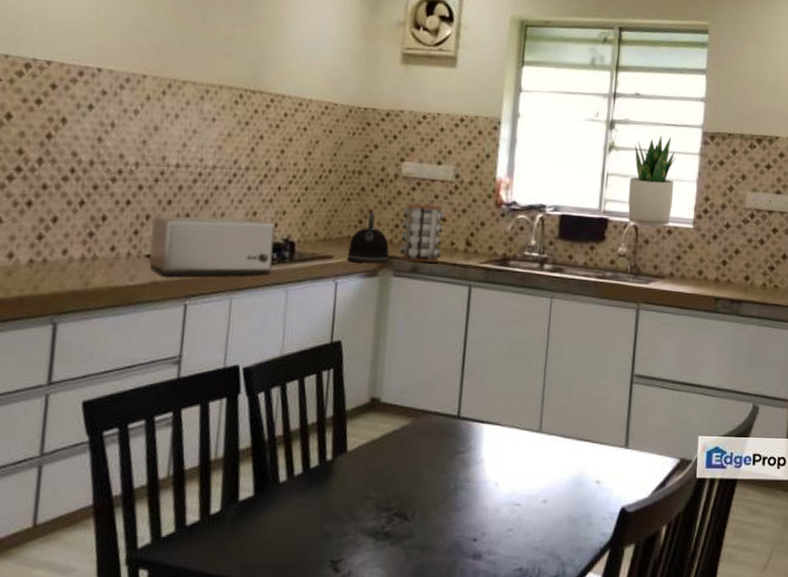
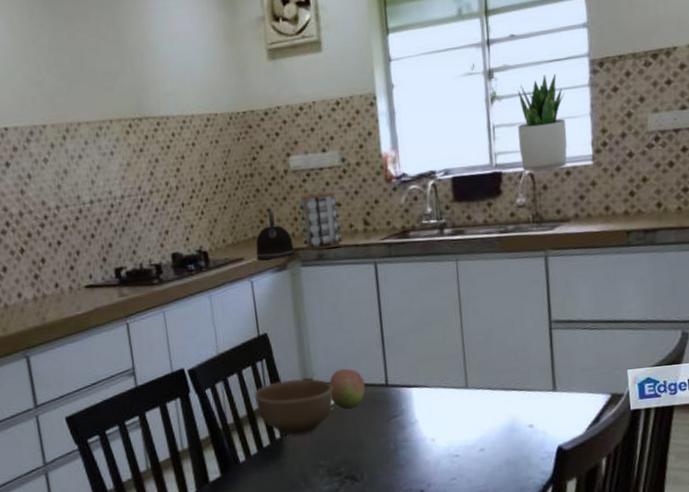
toaster: present [149,216,276,277] -> none [82,236,193,302]
bowl: none [312,395,401,460] -> present [254,378,333,436]
fruit: none [396,392,436,438] -> present [329,368,366,410]

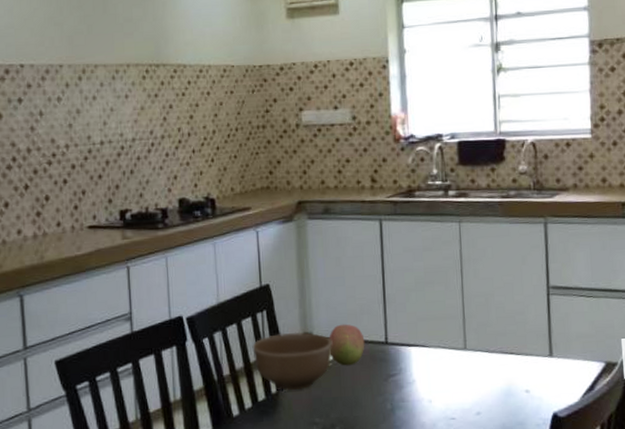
kettle: present [255,209,296,261] -> none [263,161,303,211]
spice rack: present [298,184,342,251] -> none [308,140,349,205]
planter: present [517,74,567,172] -> none [522,50,568,142]

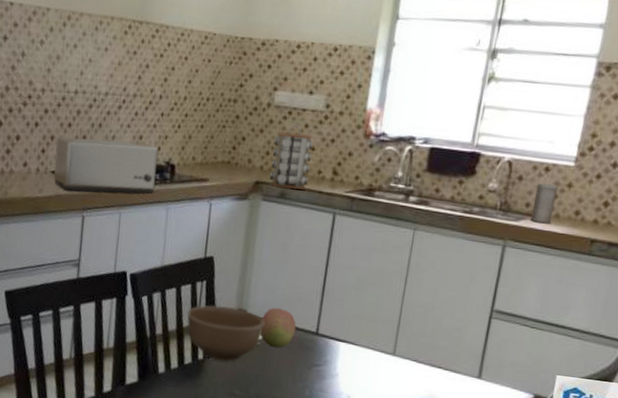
toaster: none [88,182,198,244] -> present [54,137,159,195]
spice rack: none [308,140,349,205] -> present [269,124,313,190]
canister: none [562,157,583,196] -> present [530,183,559,224]

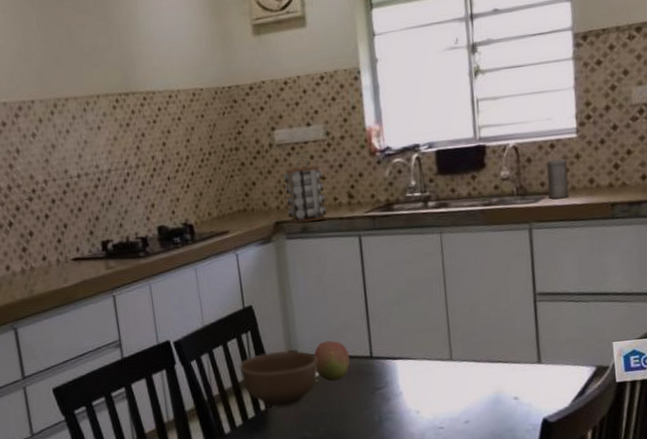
toaster: present [54,137,159,195] -> none [70,210,179,275]

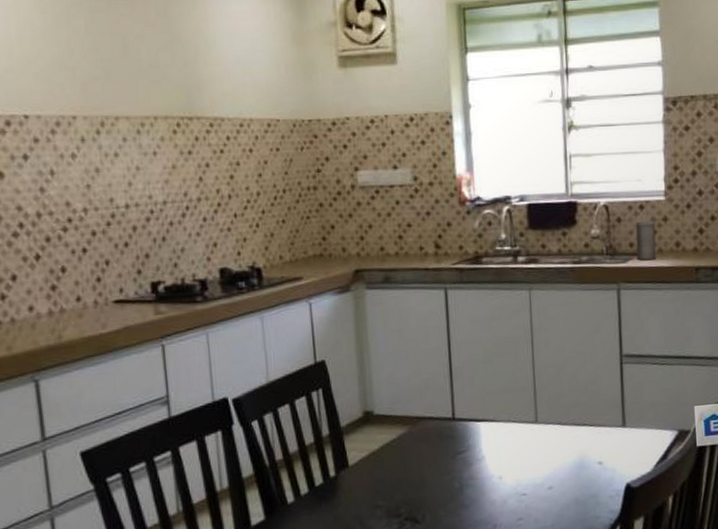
bowl: present [239,350,318,408] -> none [307,410,396,474]
spice rack: present [283,158,326,224] -> none [365,203,411,273]
fruit: present [313,340,350,382] -> none [391,400,431,445]

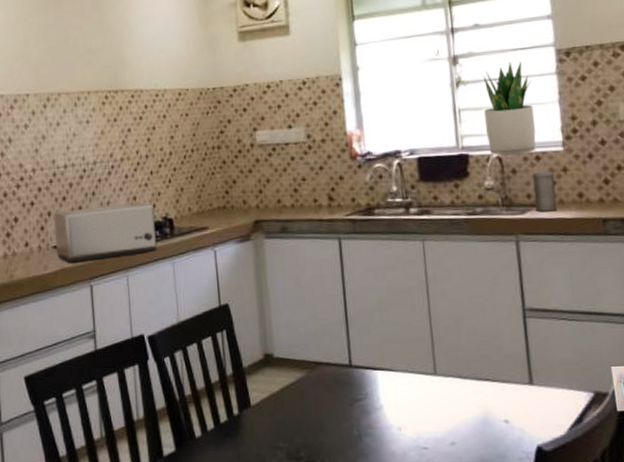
toaster: none [113,250,243,320] -> present [53,203,157,263]
planter: none [594,108,641,204] -> present [483,62,536,156]

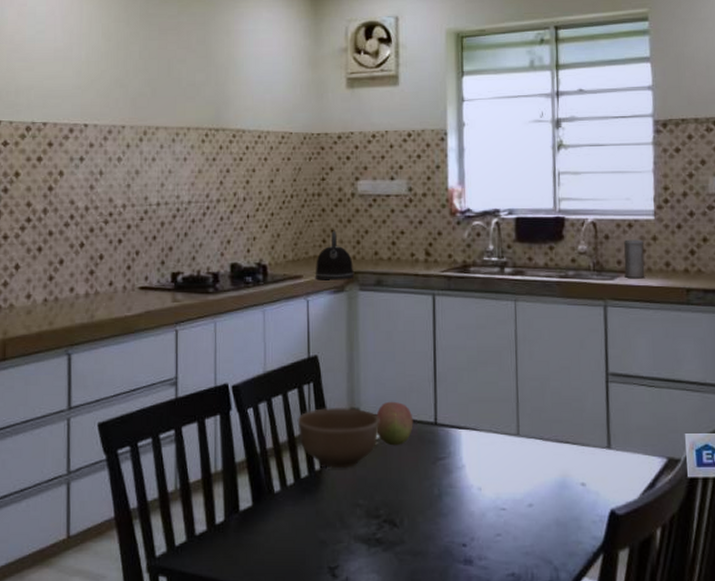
toaster: present [53,203,157,263] -> none [141,246,249,305]
bowl: none [213,352,294,413] -> present [297,407,380,469]
kettle: none [220,181,259,231] -> present [315,230,355,280]
fruit: none [290,345,328,389] -> present [376,401,414,446]
planter: present [483,62,536,156] -> none [582,129,630,221]

